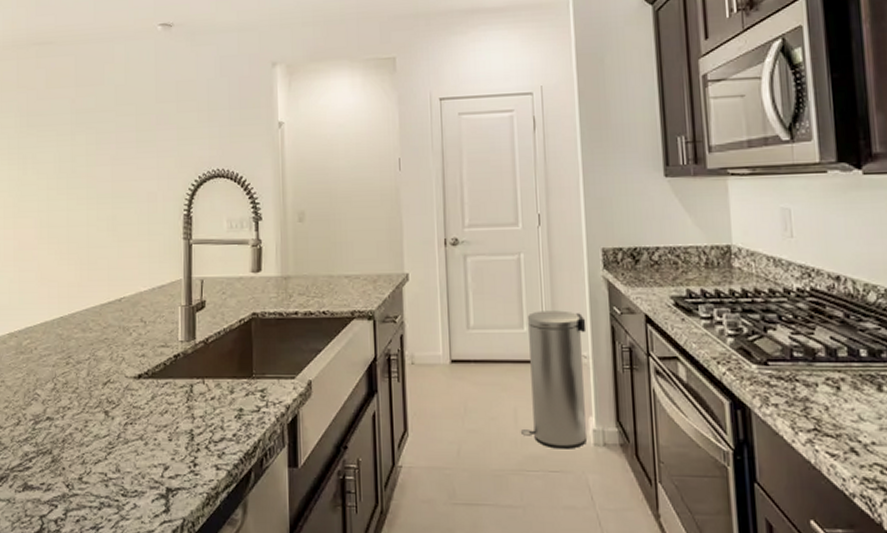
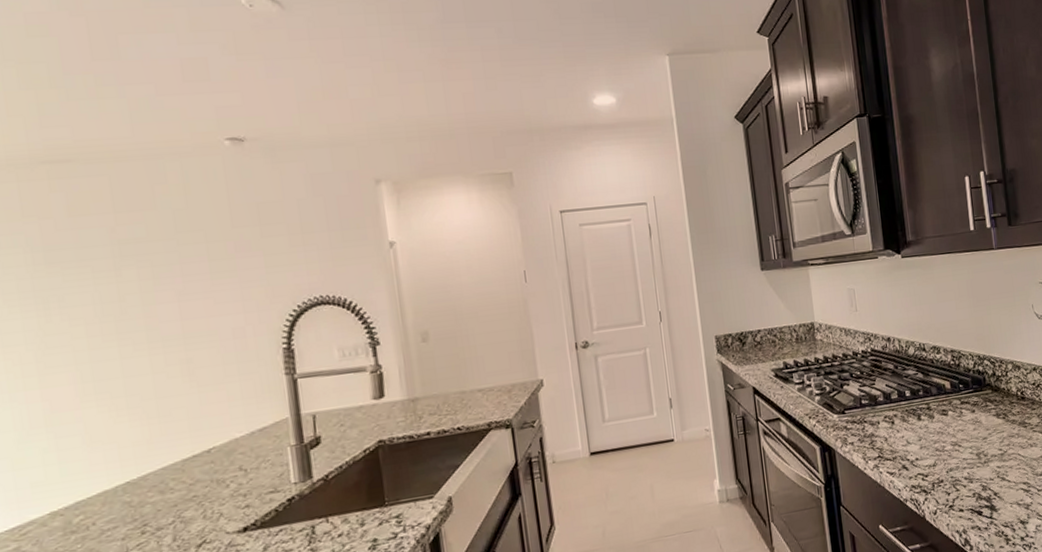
pedal bin: present [520,310,588,449] -> none [656,393,714,513]

